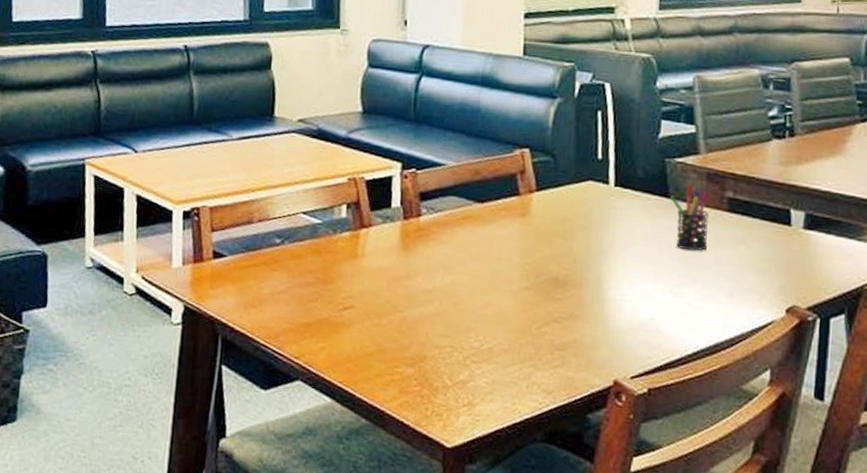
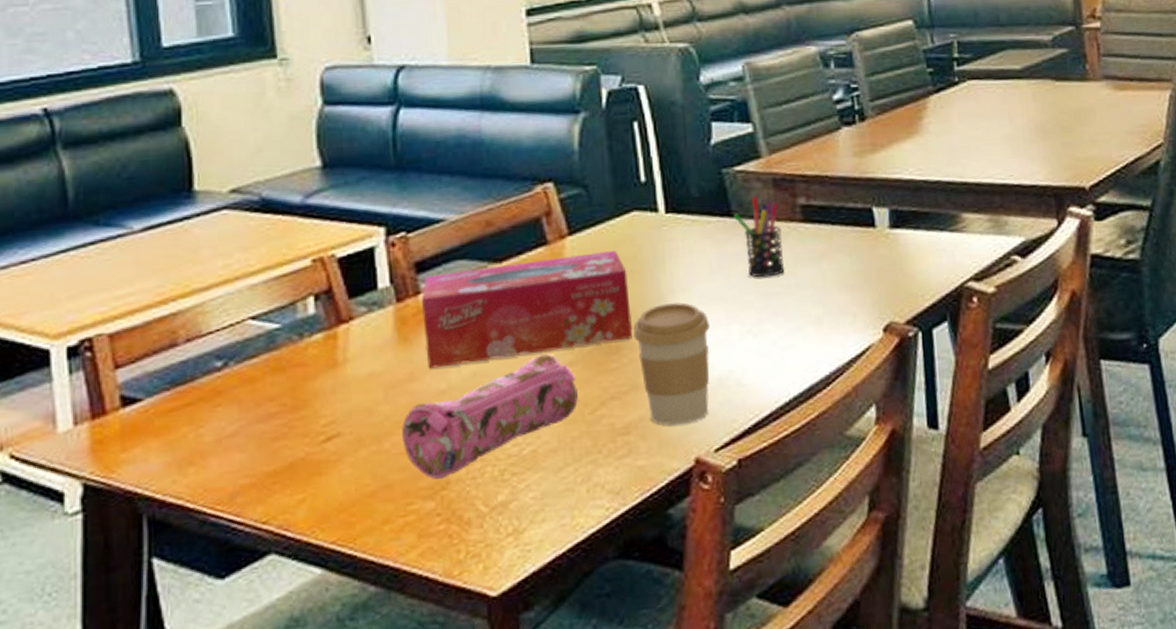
pencil case: none [396,277,529,355] -> present [402,354,578,480]
tissue box: none [420,204,578,279] -> present [422,251,632,369]
coffee cup: none [577,256,639,352] -> present [633,302,710,426]

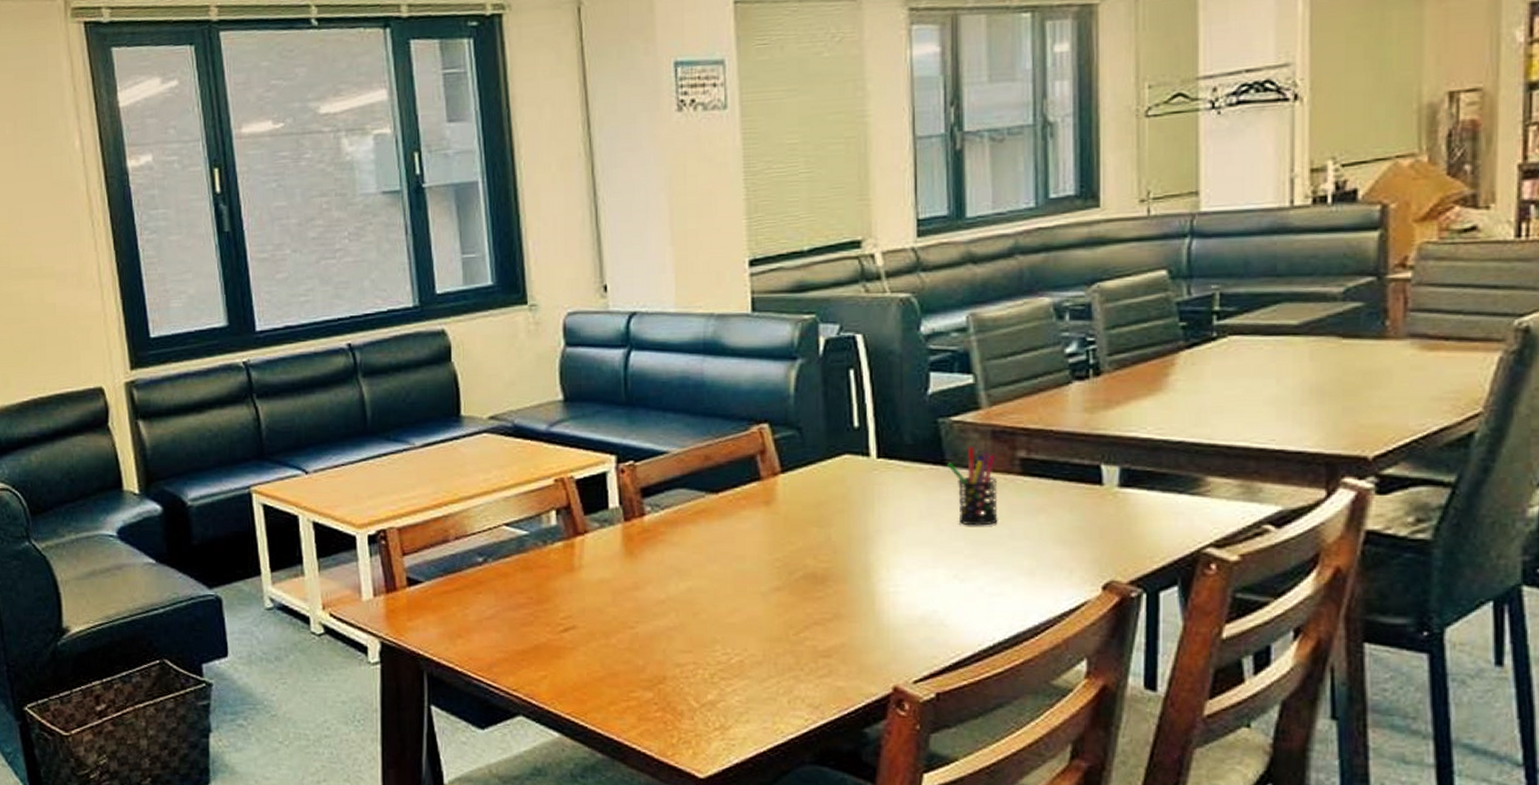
pencil case: present [402,354,578,480] -> none [627,578,783,675]
tissue box: present [422,251,632,369] -> none [646,490,838,581]
coffee cup: present [633,302,710,426] -> none [839,542,916,655]

